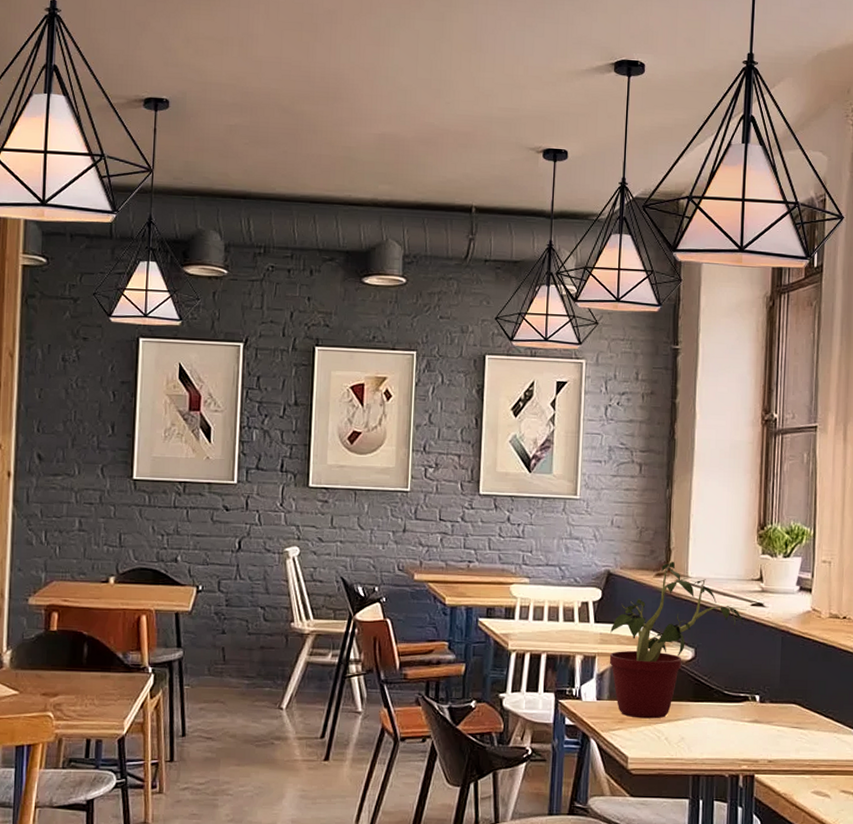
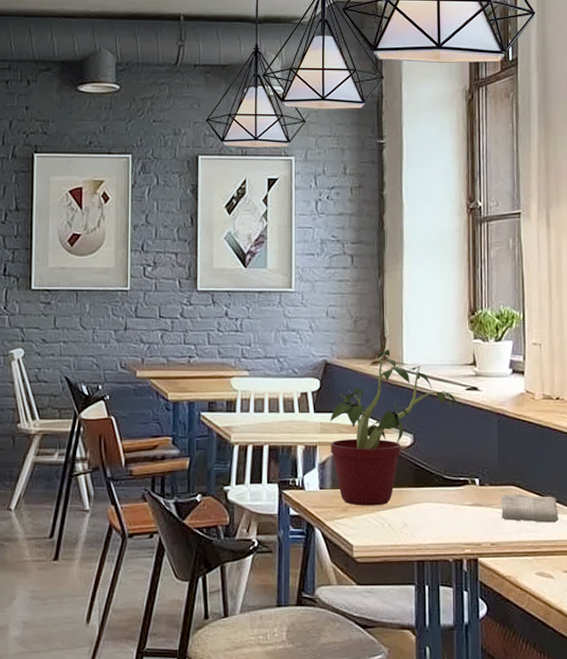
washcloth: none [780,712,839,742] -> present [500,495,559,523]

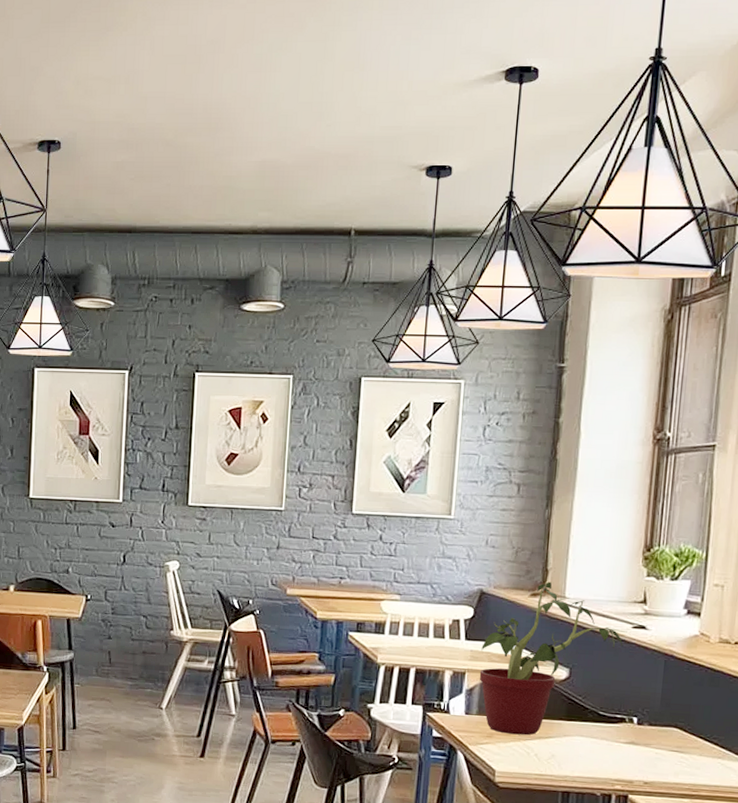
washcloth: present [500,495,559,523] -> none [659,736,724,768]

